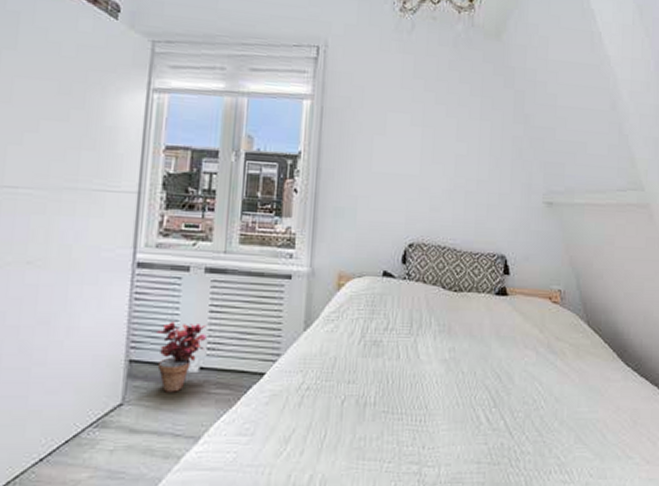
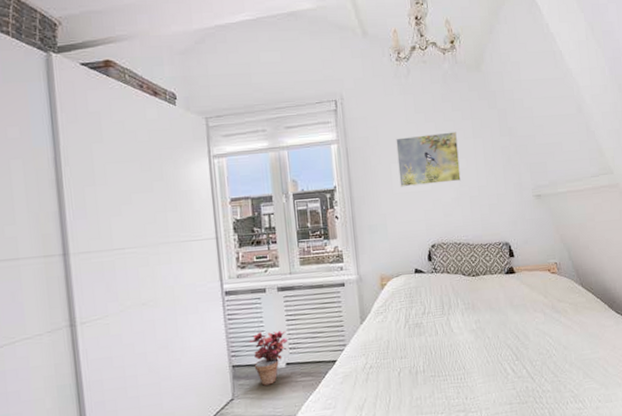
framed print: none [381,104,460,170] -> present [396,132,461,188]

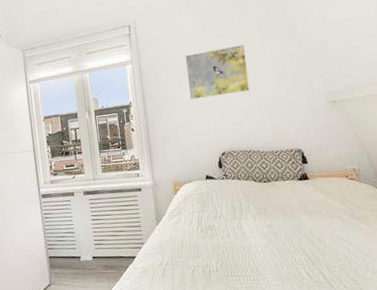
potted plant: present [249,330,287,386] -> none [62,228,93,275]

